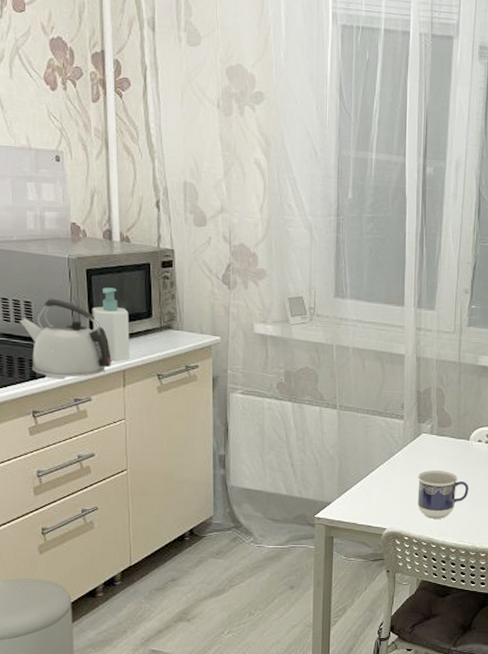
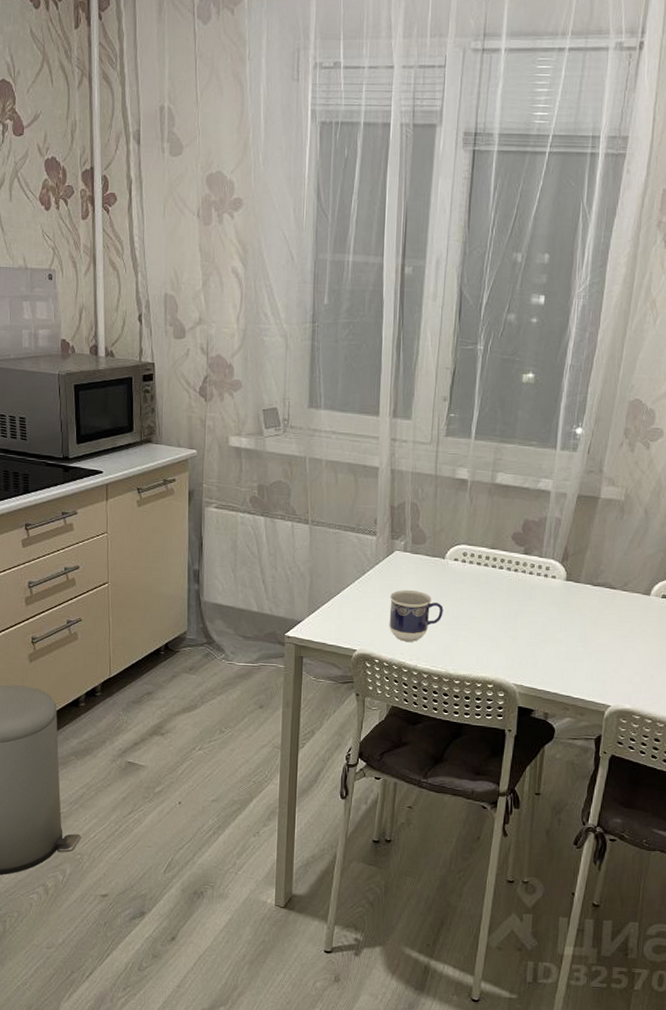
kettle: present [19,298,111,380] -> none [14,414,96,493]
soap bottle: present [92,287,130,362] -> none [79,402,113,476]

